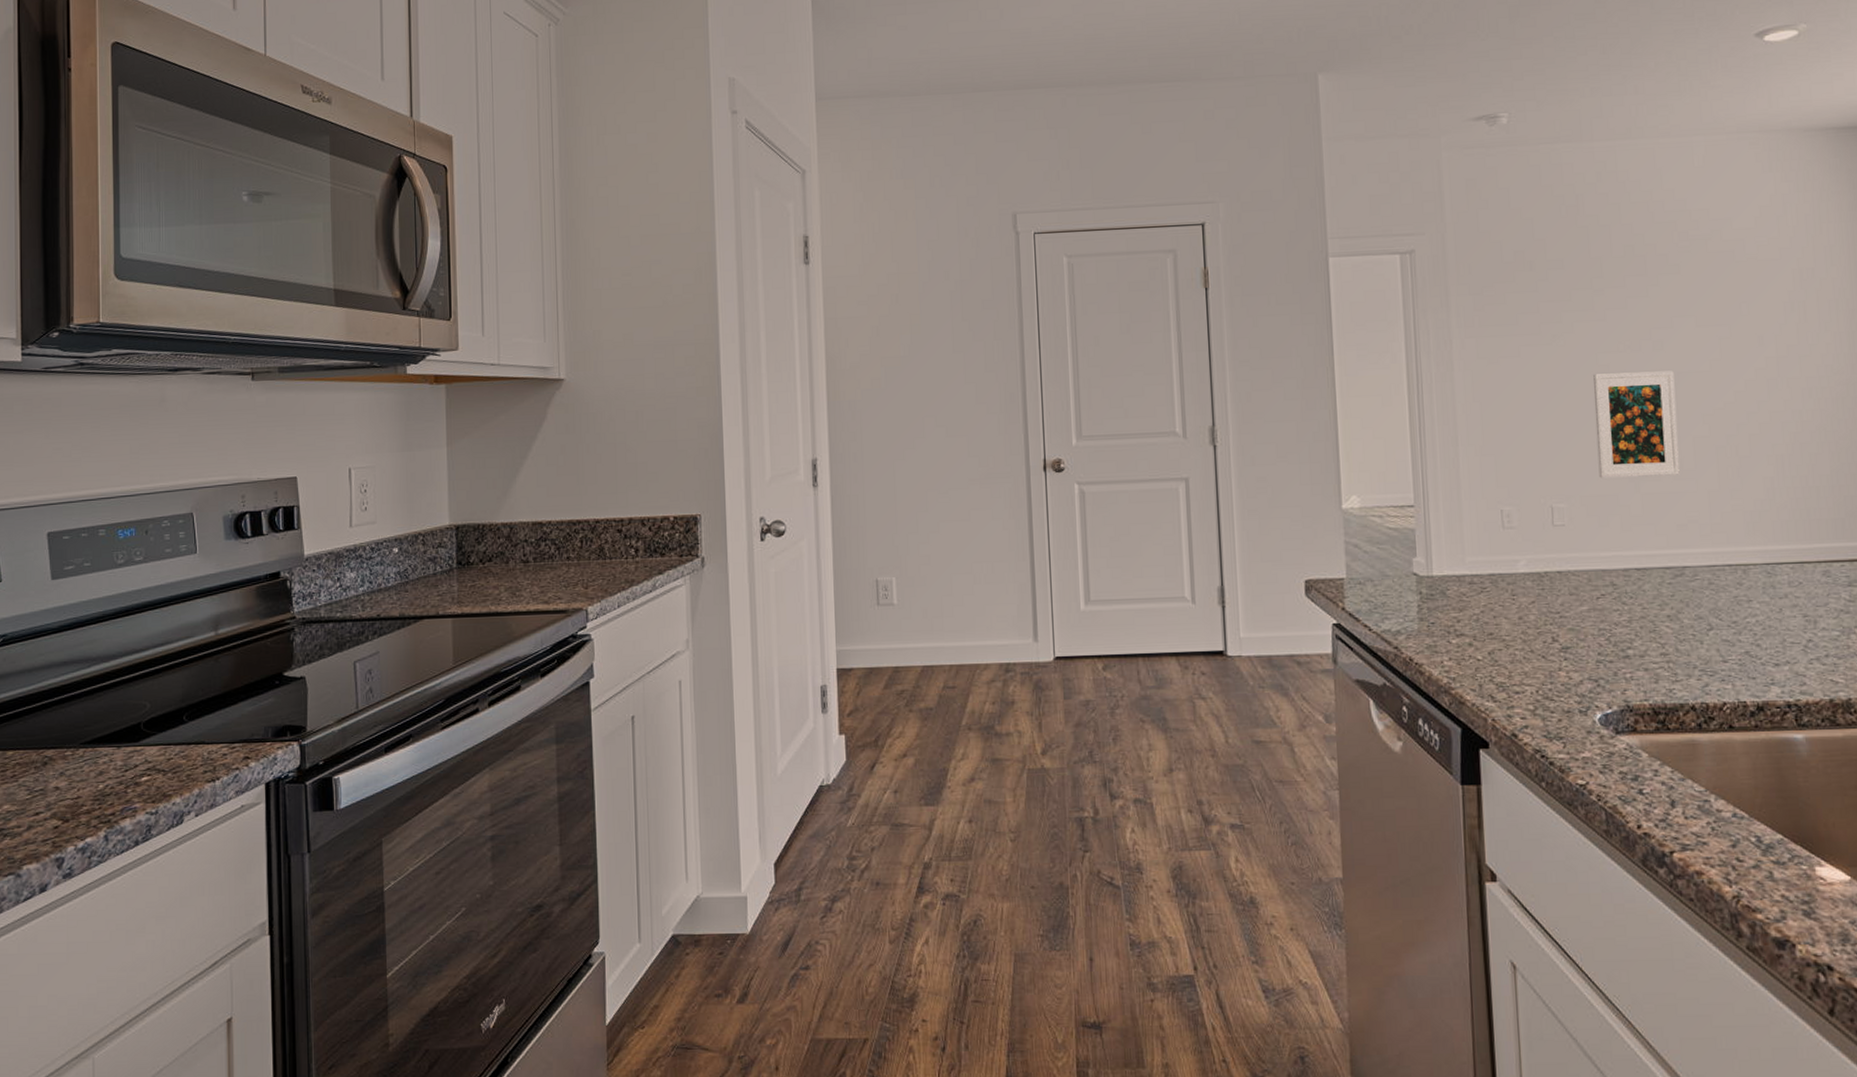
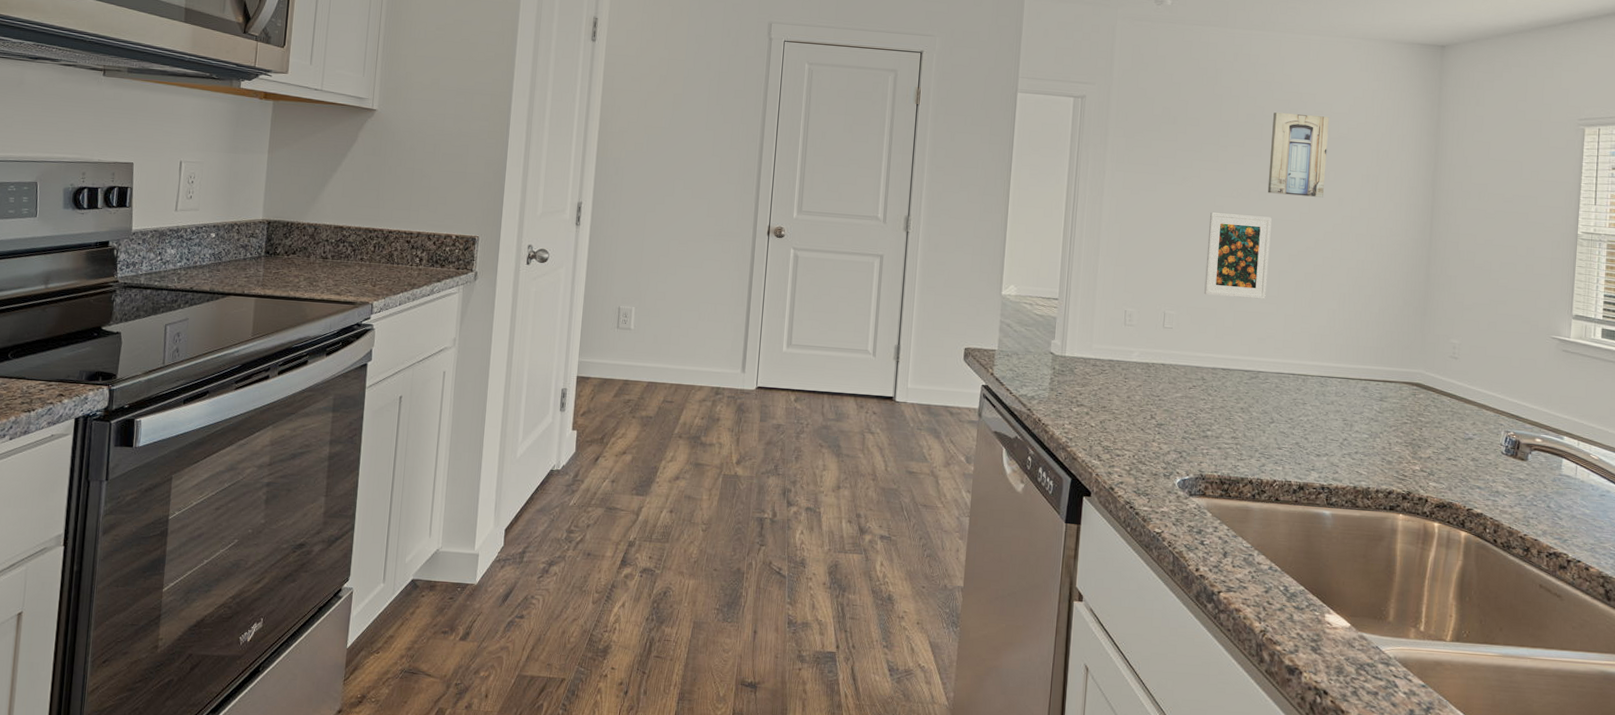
wall art: none [1657,235,1737,341] -> present [1267,112,1329,198]

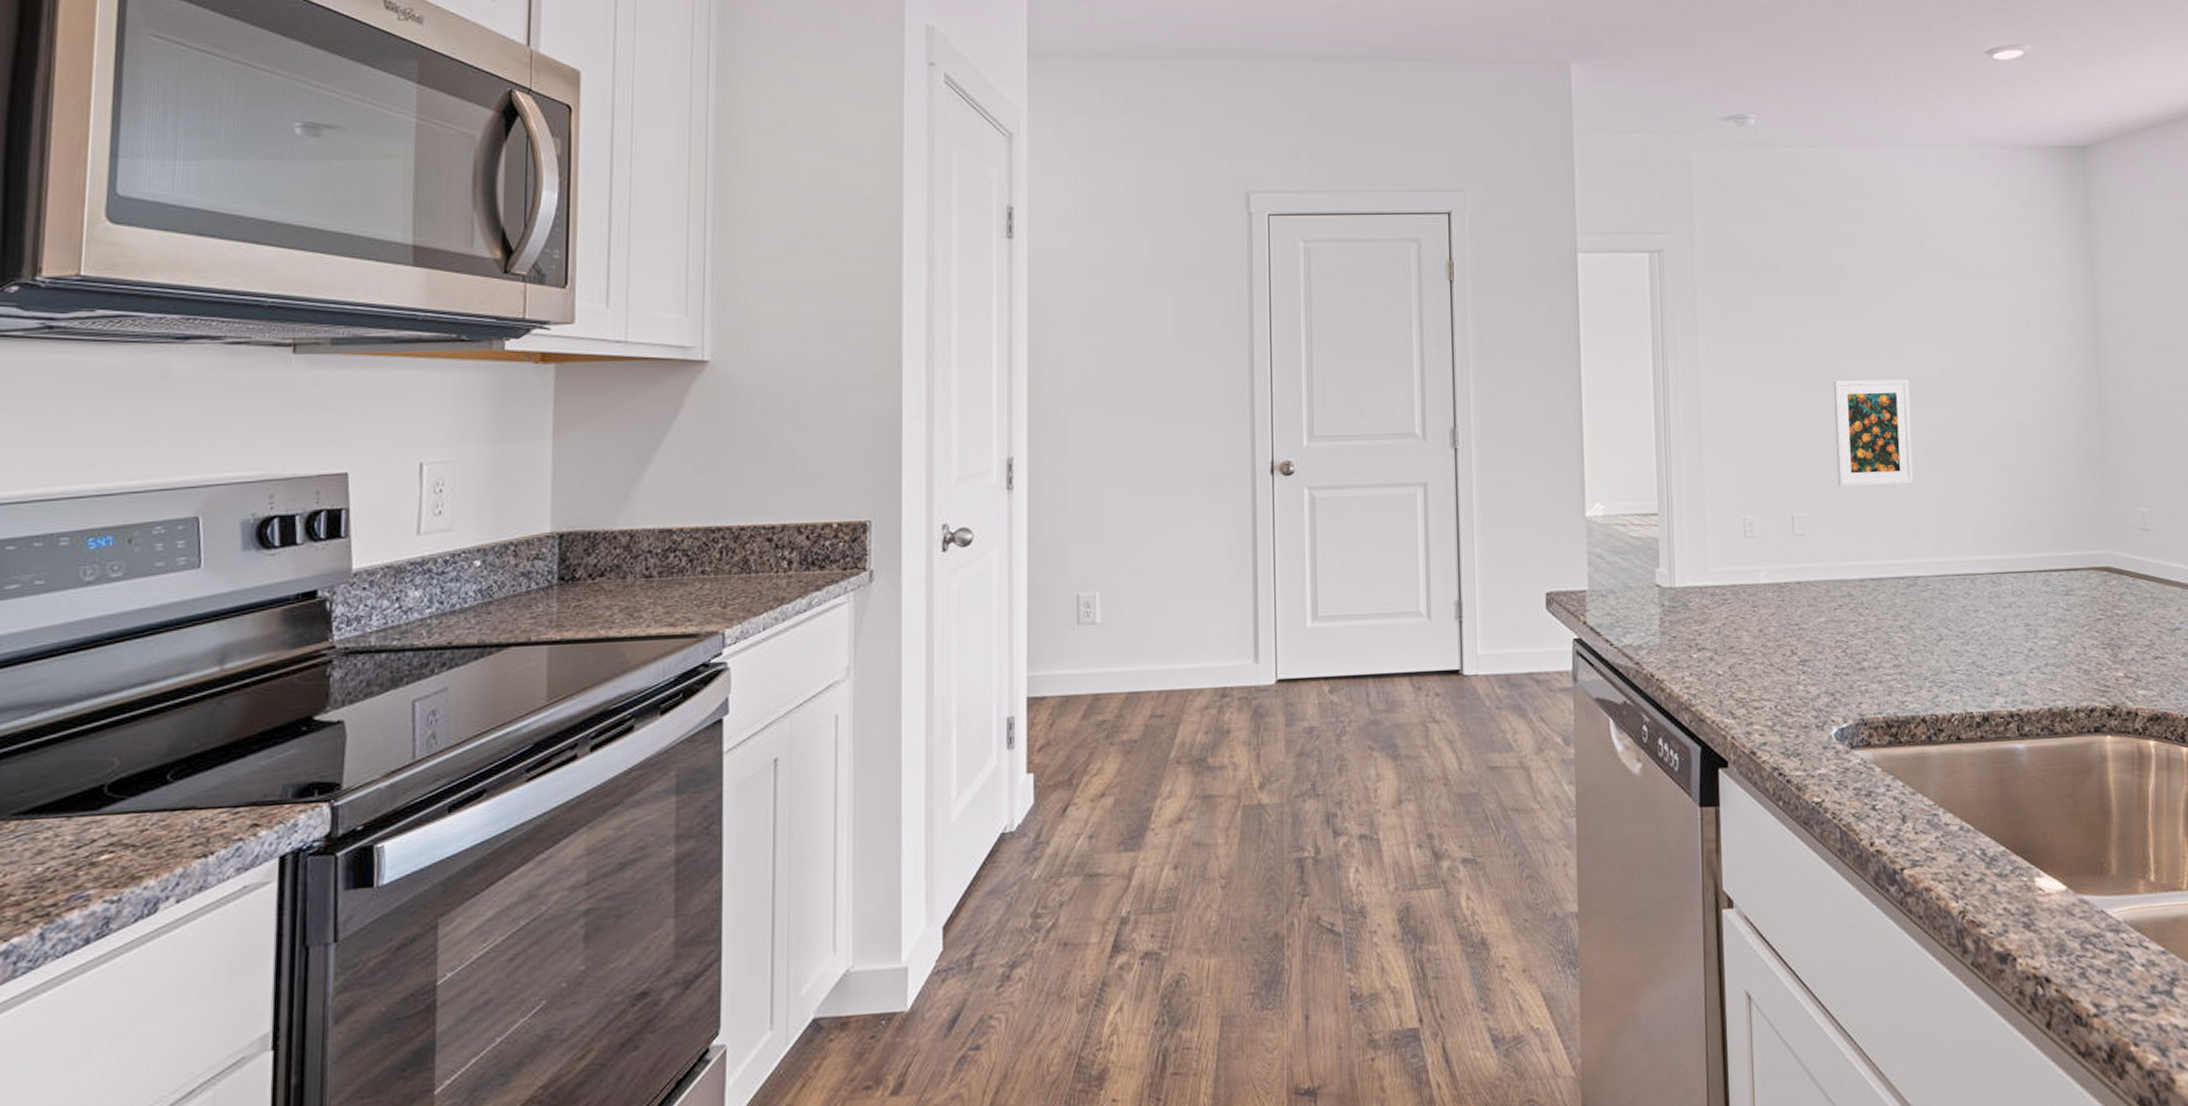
wall art: present [1267,112,1329,198] -> none [1895,246,1967,349]

